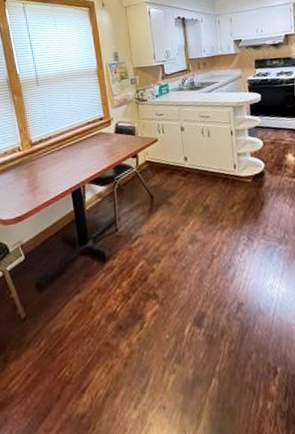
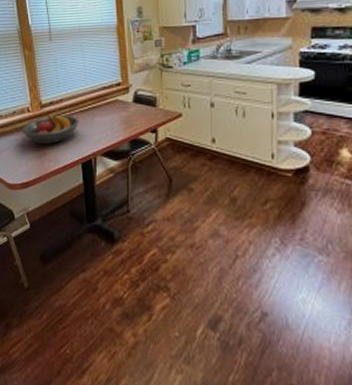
fruit bowl: none [13,150,68,179] -> present [21,114,80,144]

